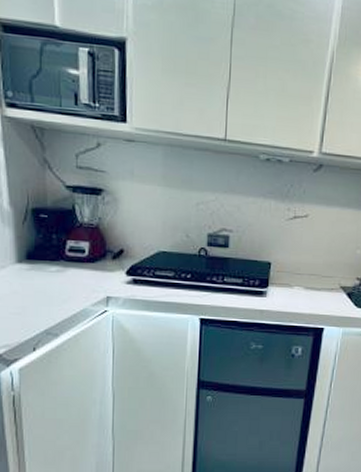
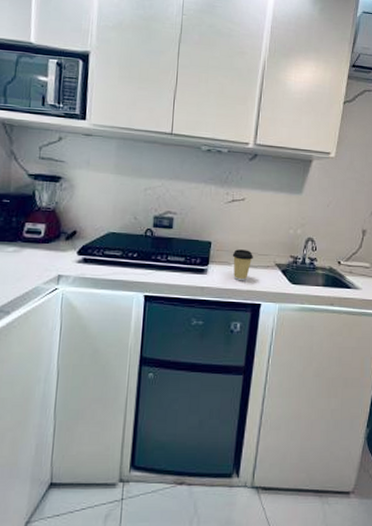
coffee cup: none [293,271,316,305] -> present [232,249,253,281]

